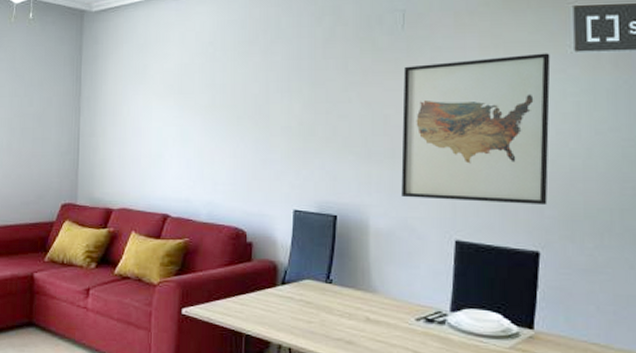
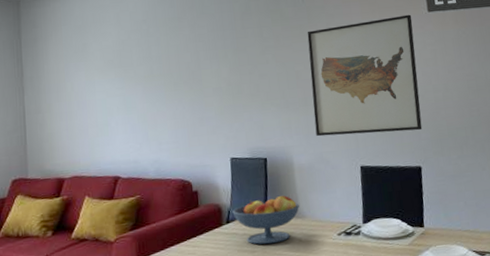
fruit bowl: none [290,261,371,317] -> present [232,195,299,245]

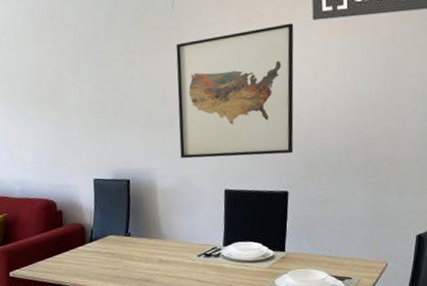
fruit bowl: present [232,195,299,245] -> none [95,216,161,263]

